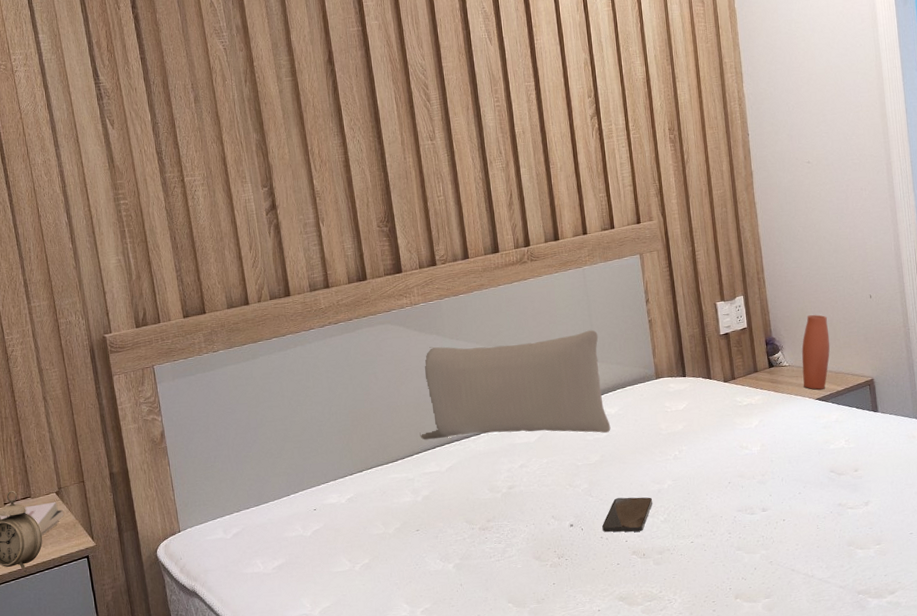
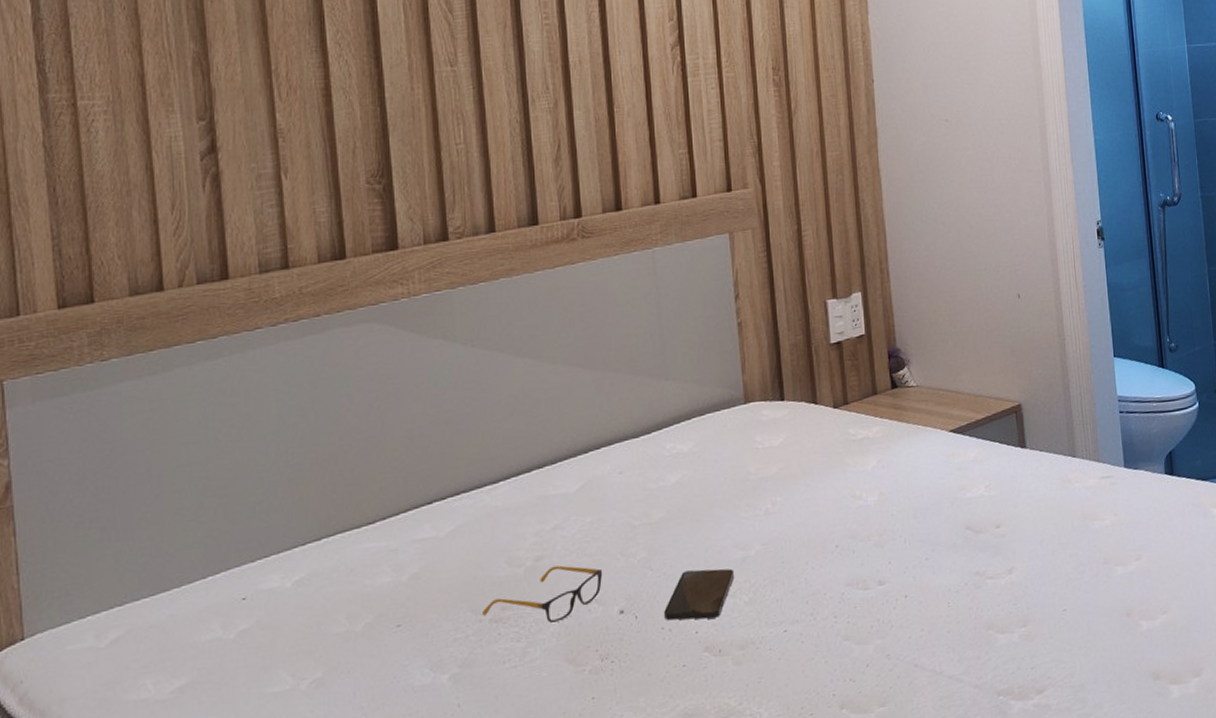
pillow: present [419,330,611,440] -> none [410,334,682,492]
eyeglasses: none [474,492,557,531] -> present [482,565,603,623]
vase: present [801,315,830,390] -> none [933,319,969,419]

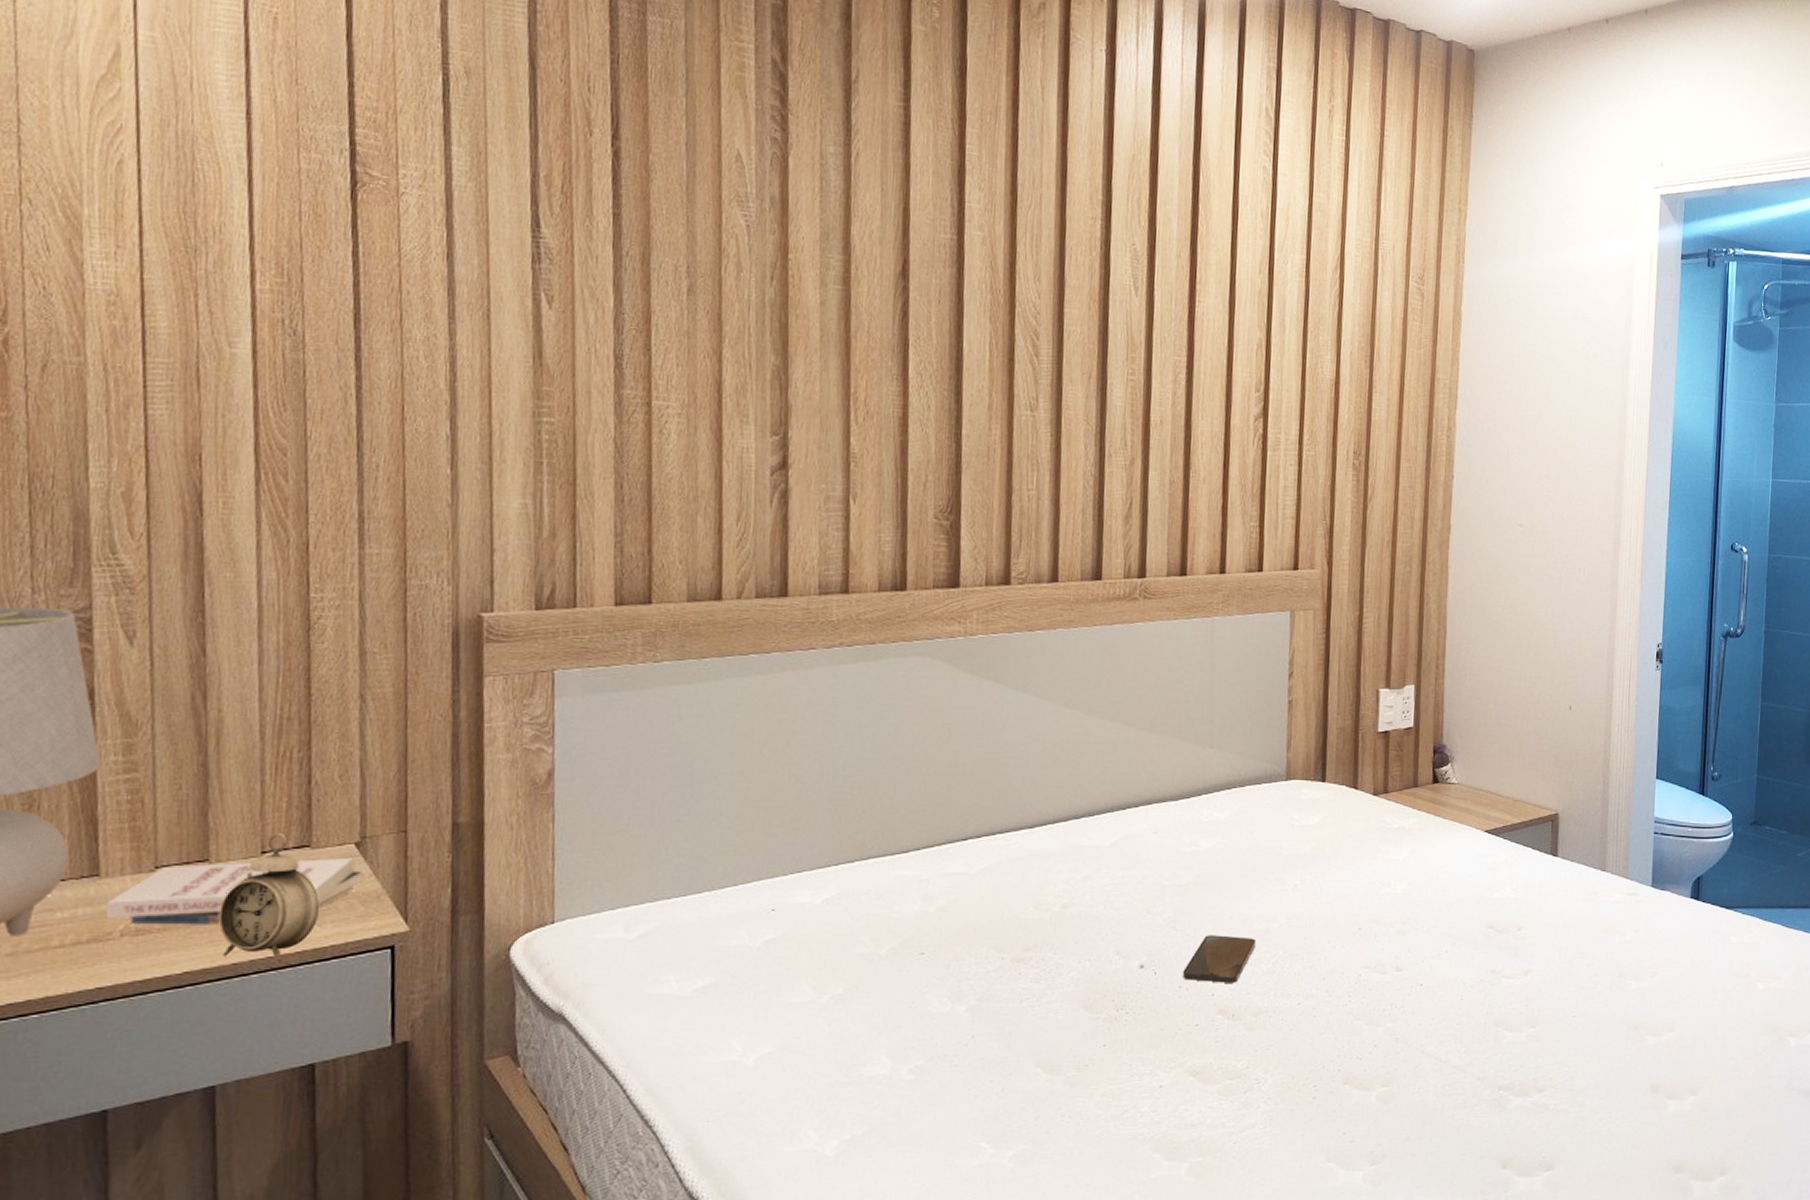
eyeglasses: present [482,565,603,623] -> none [1005,915,1128,968]

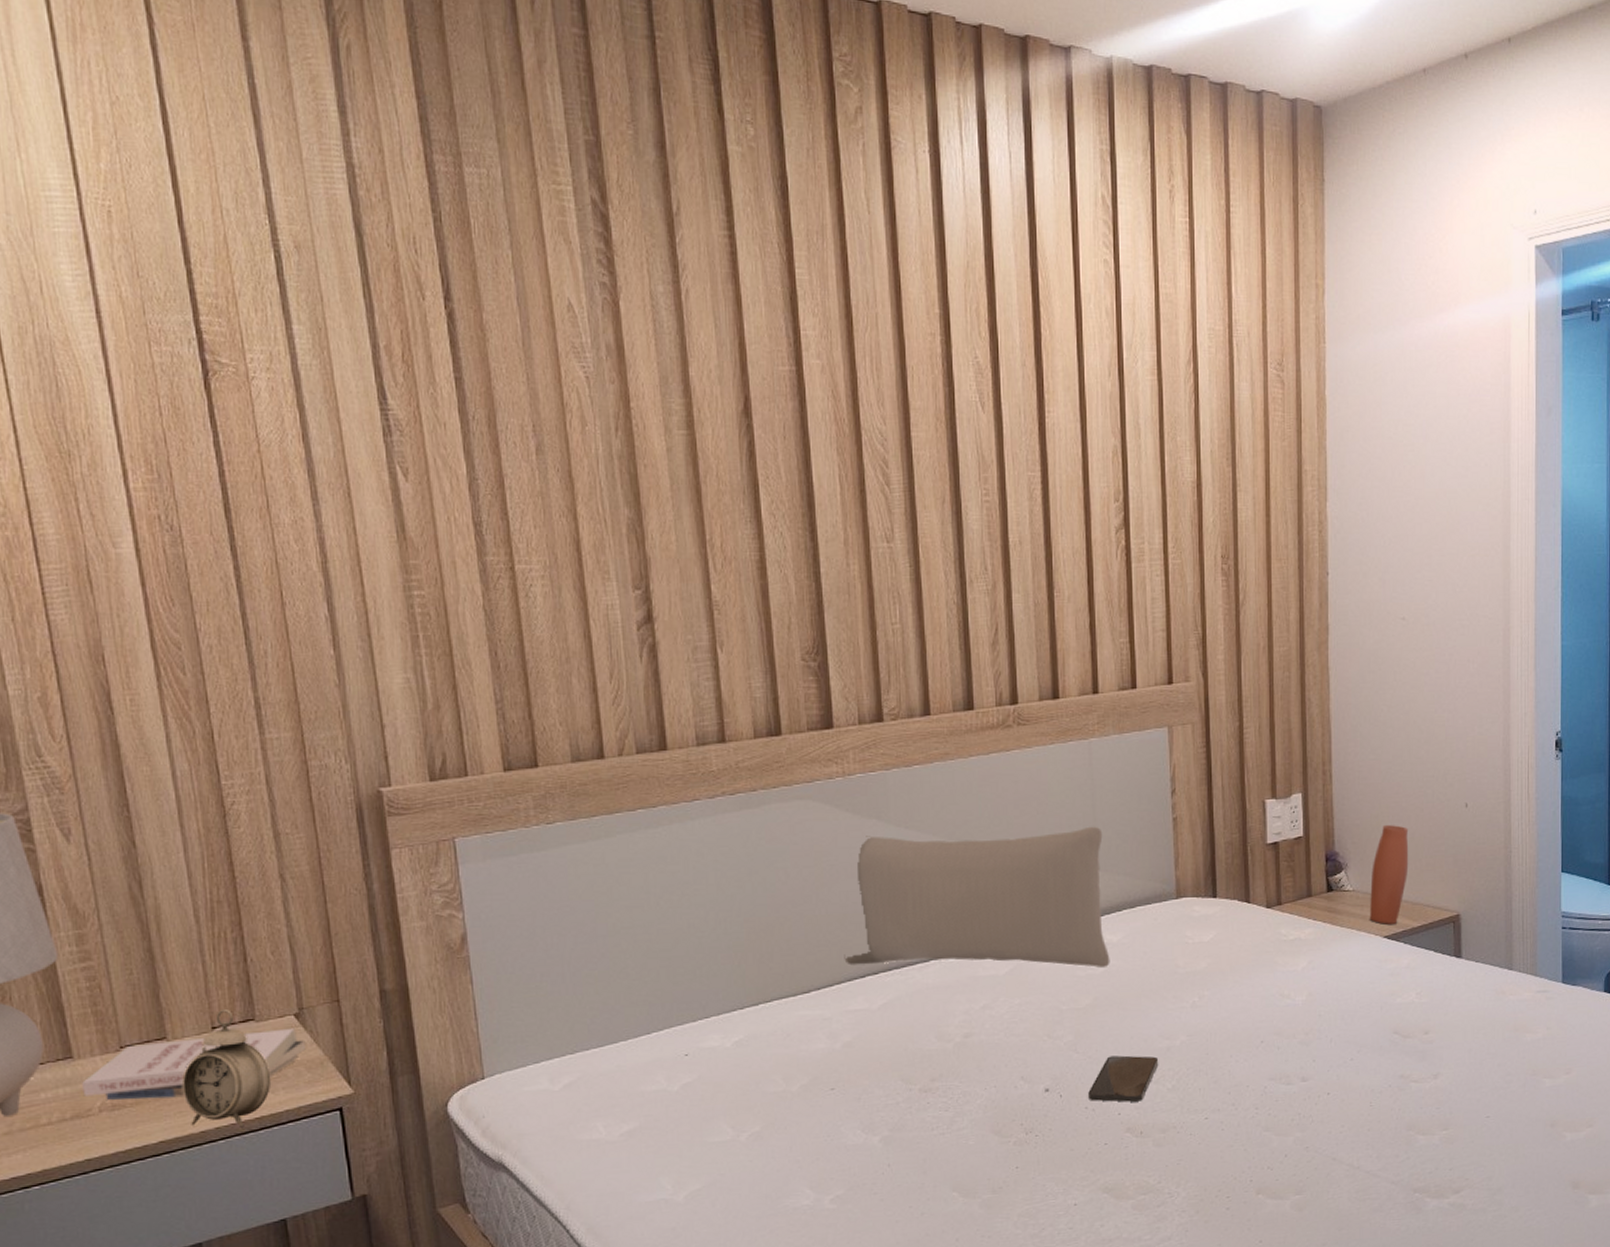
pillow: none [947,697,1219,844] -> present [844,826,1110,968]
vase: none [1472,722,1515,819] -> present [1370,825,1409,924]

